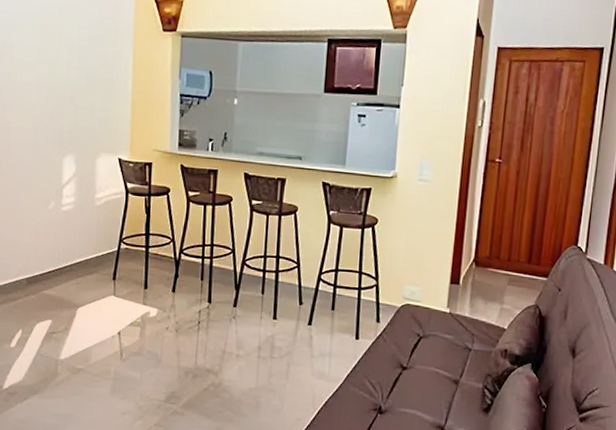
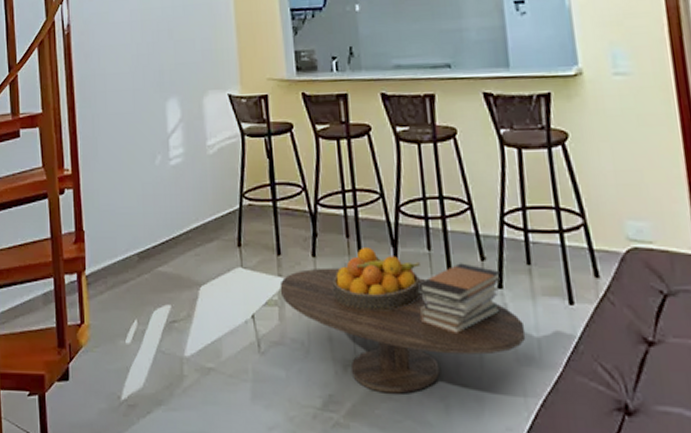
coffee table: none [143,301,322,394] -> present [279,267,526,394]
fruit bowl: none [184,288,254,335] -> present [332,246,421,311]
book stack: none [248,305,312,354] -> present [417,263,501,333]

